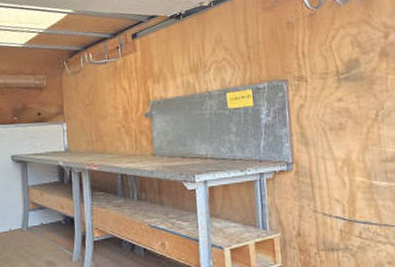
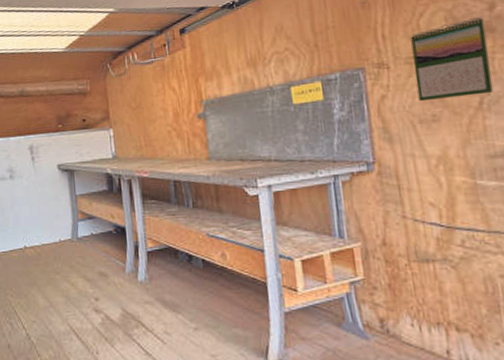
calendar: none [324,42,387,112] -> present [410,16,494,102]

